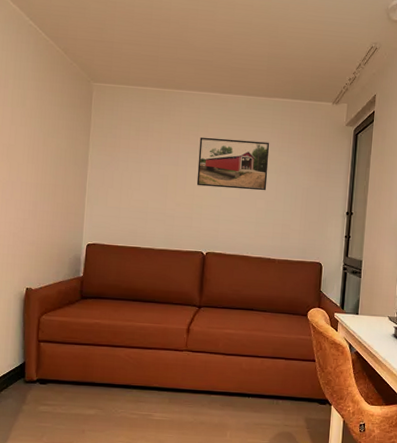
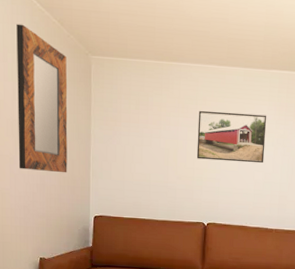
home mirror: none [11,52,68,199] -> present [16,24,68,173]

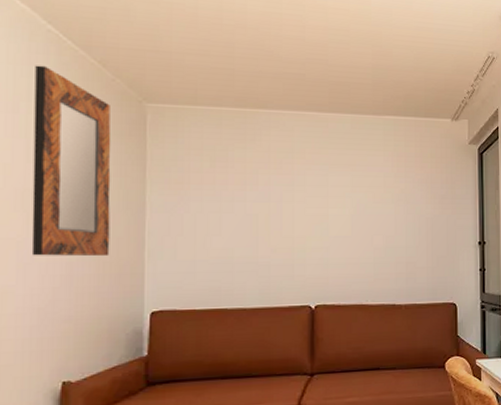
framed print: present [196,110,267,164] -> none [296,165,384,225]

